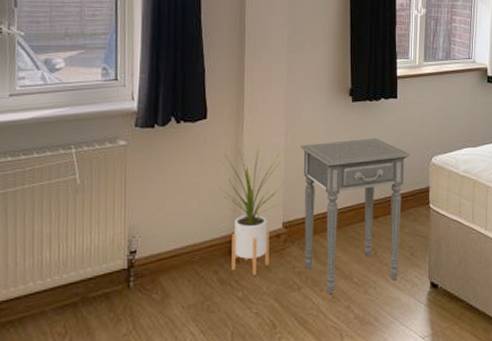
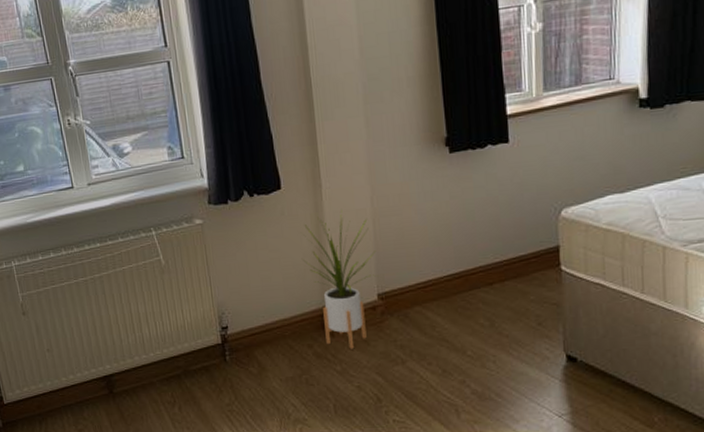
side table: present [299,138,410,295] -> none [389,193,531,369]

